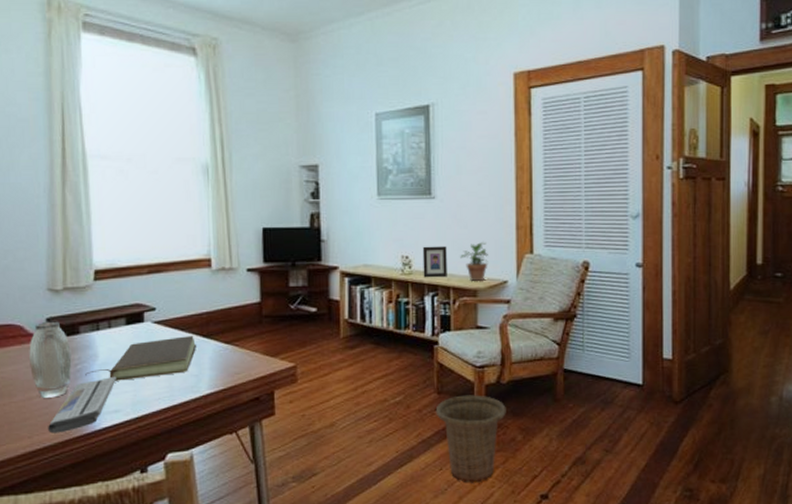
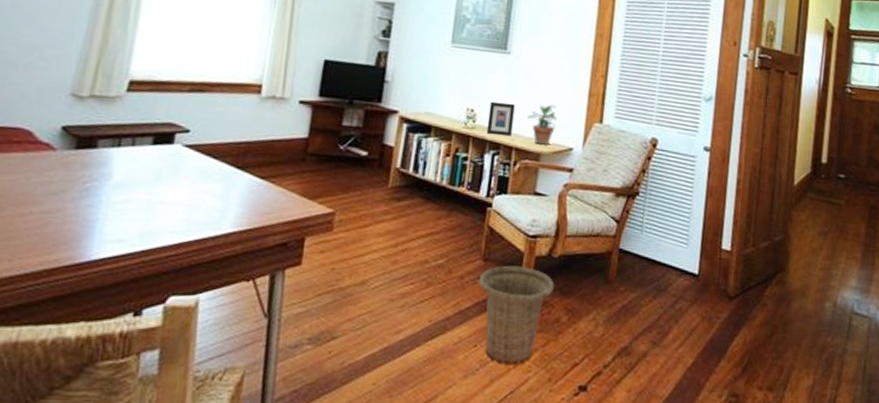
vase: present [29,321,72,398] -> none [29,130,83,217]
newspaper: present [48,377,116,434] -> none [34,201,128,259]
book: present [85,336,197,381] -> none [93,165,229,207]

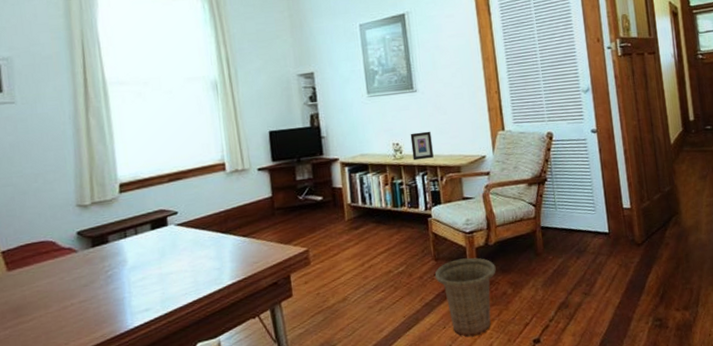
potted plant: present [527,105,557,146] -> none [443,124,468,160]

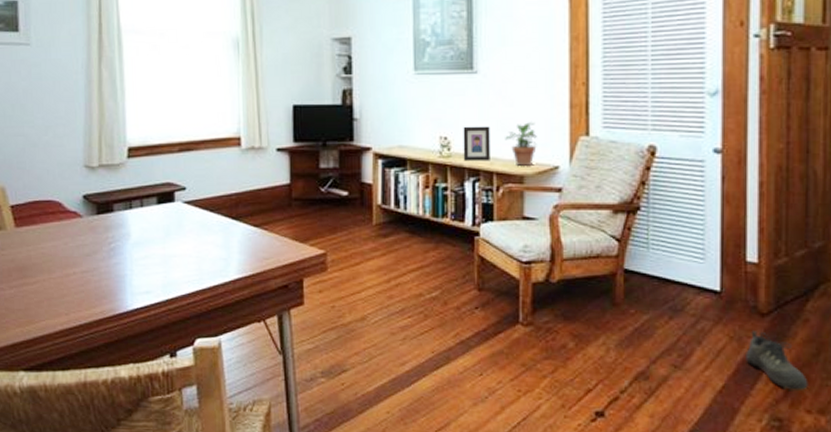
basket: present [434,257,496,337] -> none [475,293,556,393]
potted plant: none [443,124,468,160] -> present [505,122,537,167]
shoe: none [631,257,675,296] -> present [746,331,808,390]

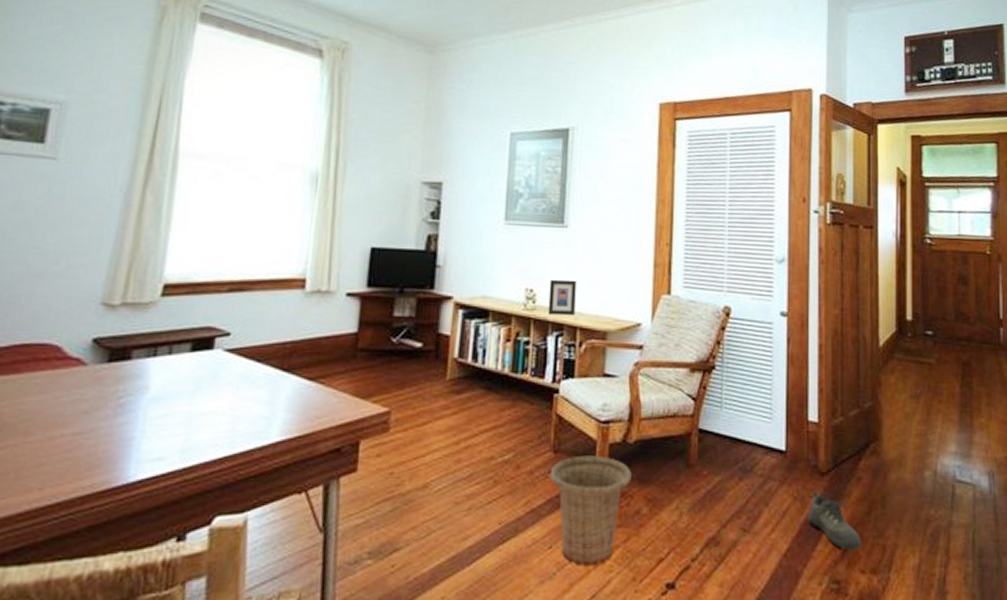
basket: none [475,293,556,393] -> present [549,455,632,566]
potted plant: present [505,122,537,167] -> none [591,278,622,323]

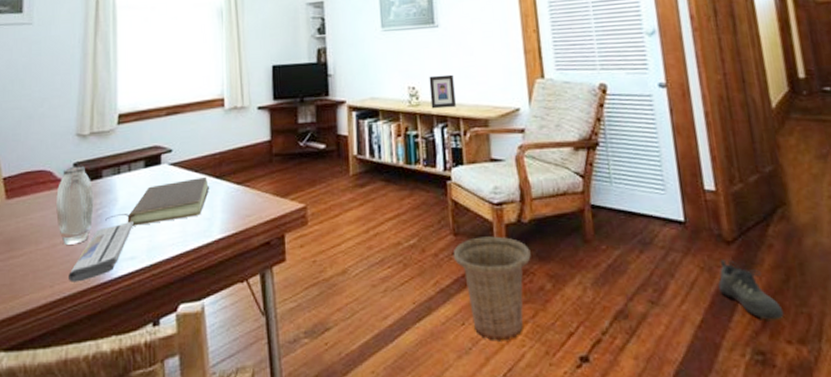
vase: none [59,342,117,438] -> present [56,165,94,245]
newspaper: none [66,415,167,485] -> present [69,222,133,282]
book: none [128,369,274,421] -> present [105,177,210,226]

